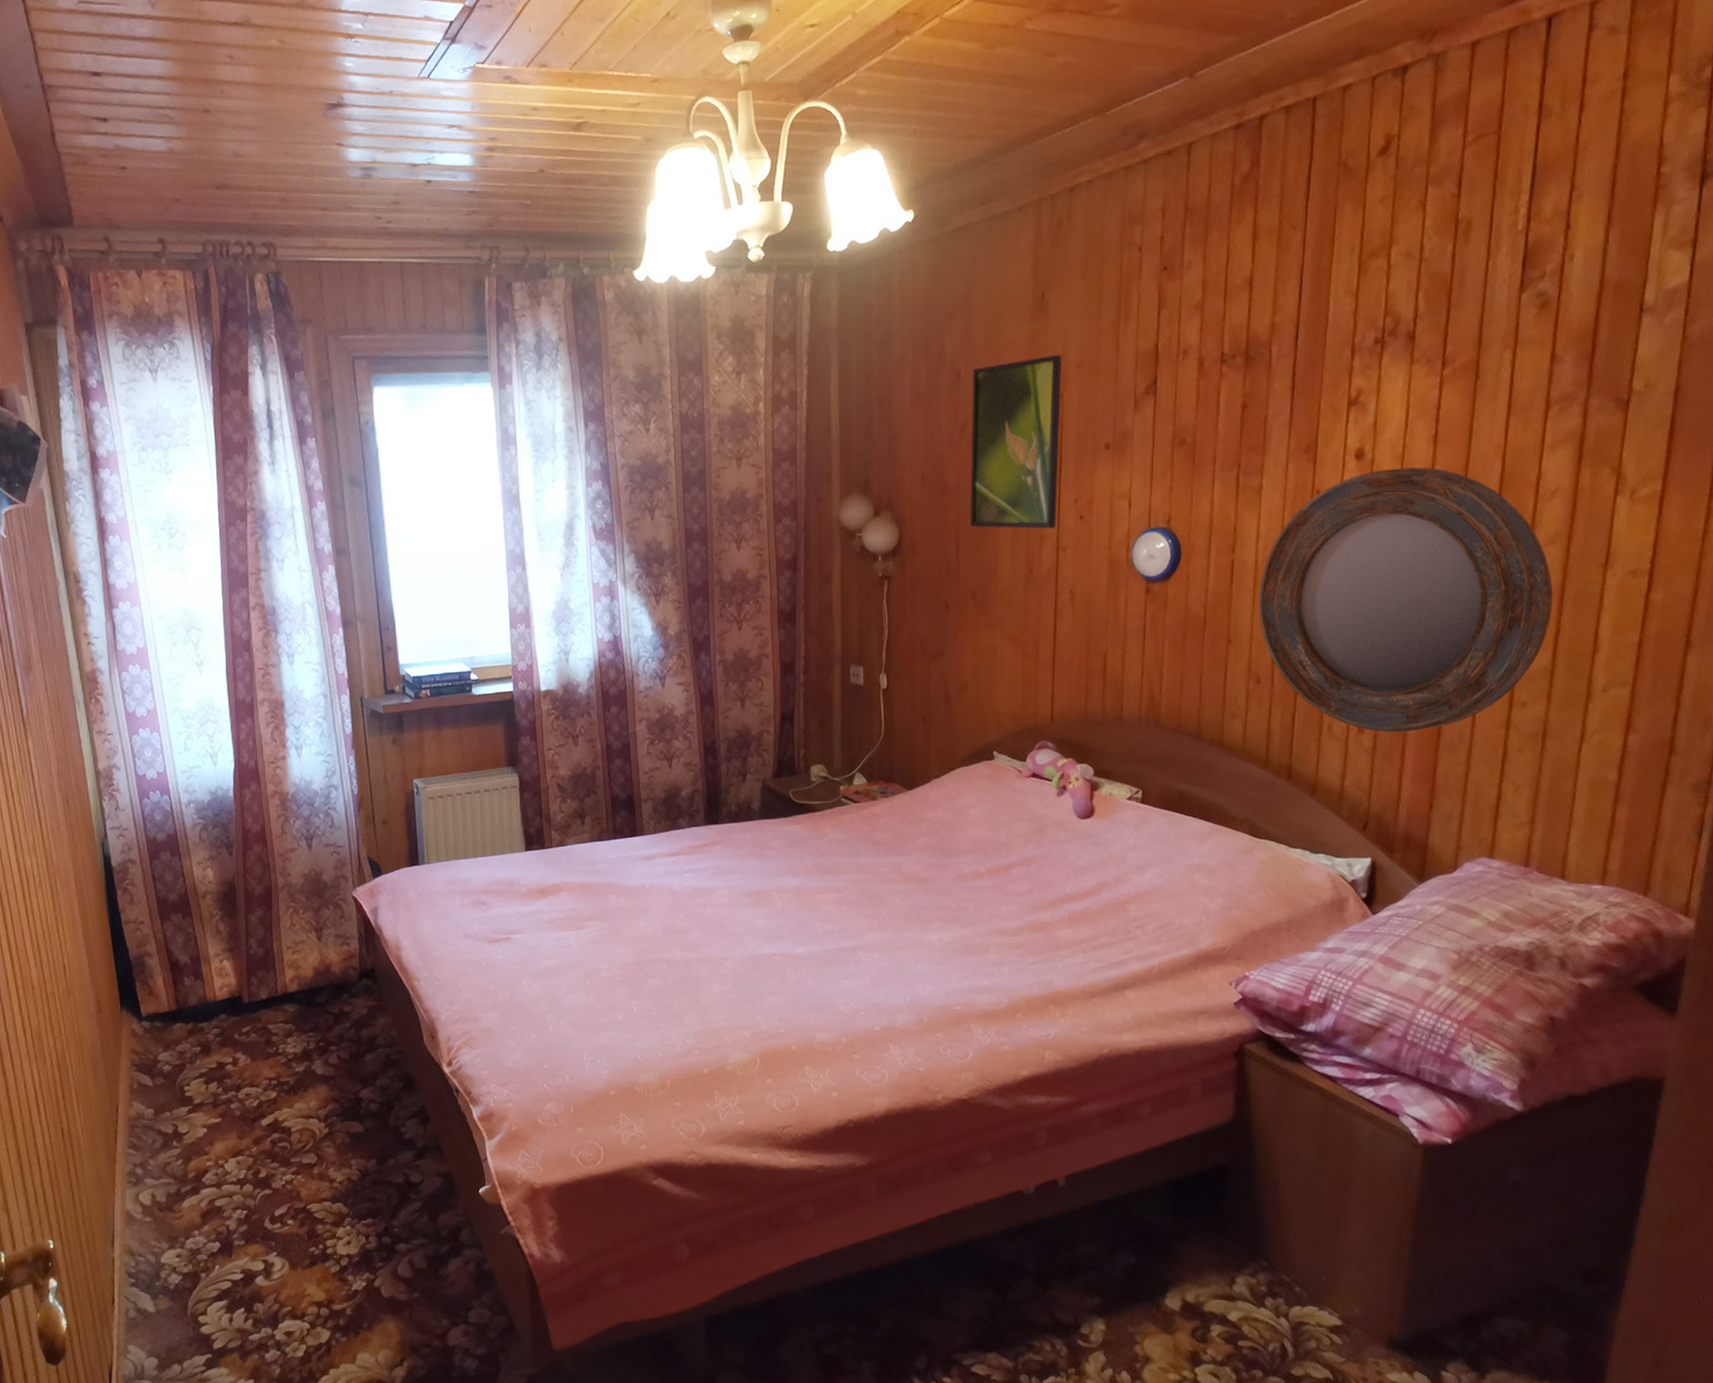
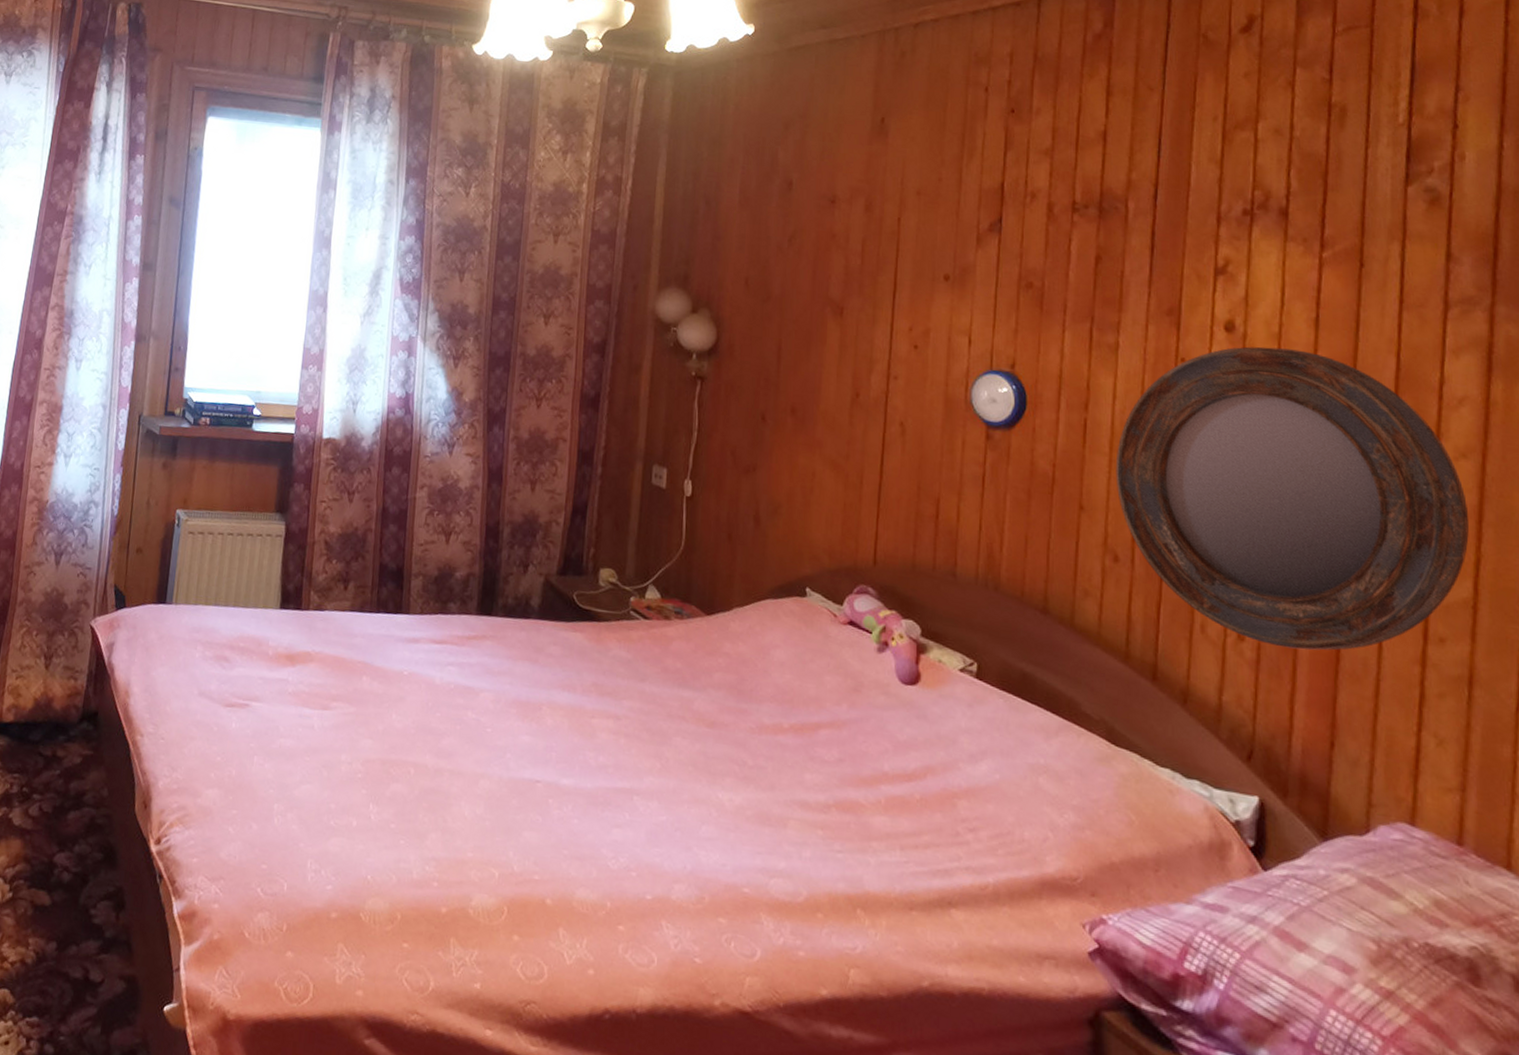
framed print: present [969,354,1062,529] -> none [793,178,901,354]

